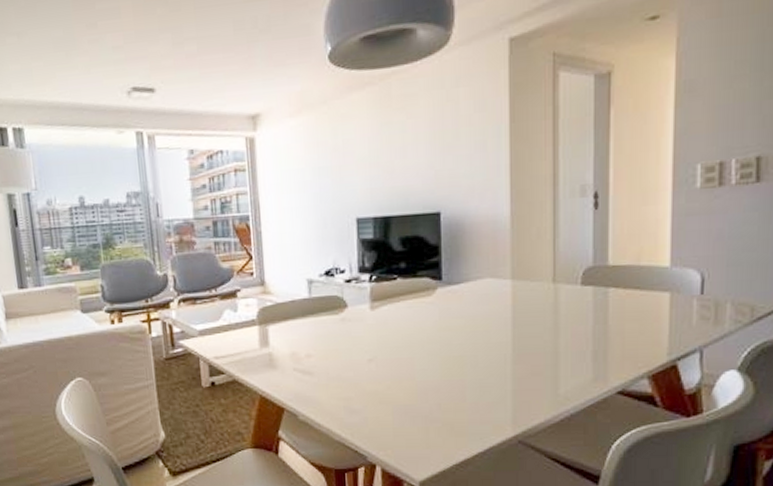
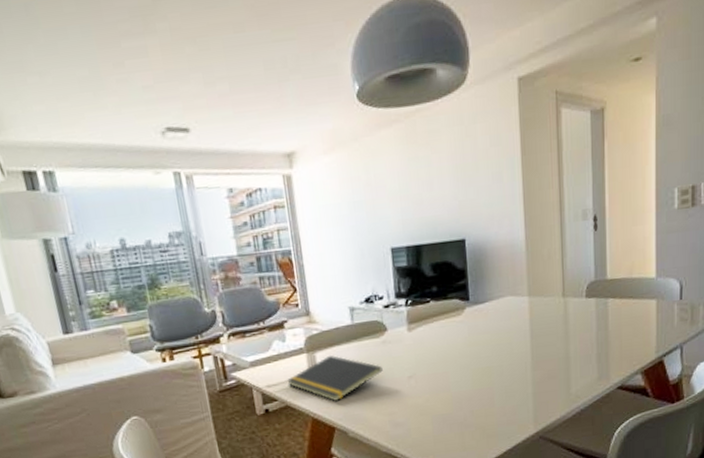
notepad: none [236,329,340,381] -> present [287,355,383,402]

